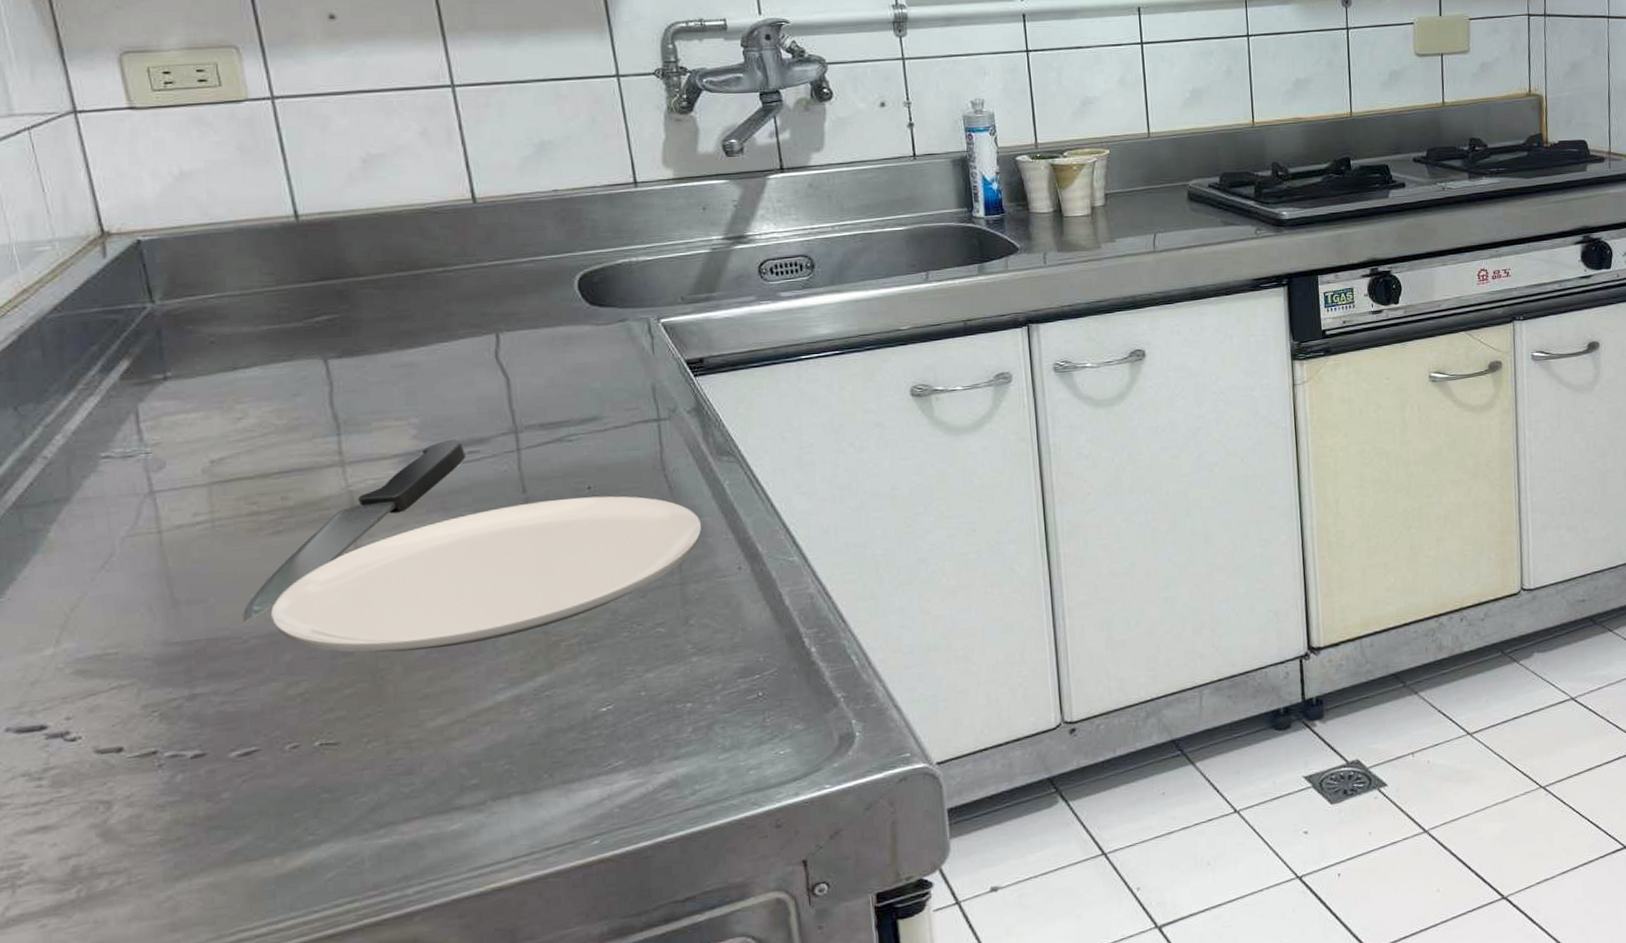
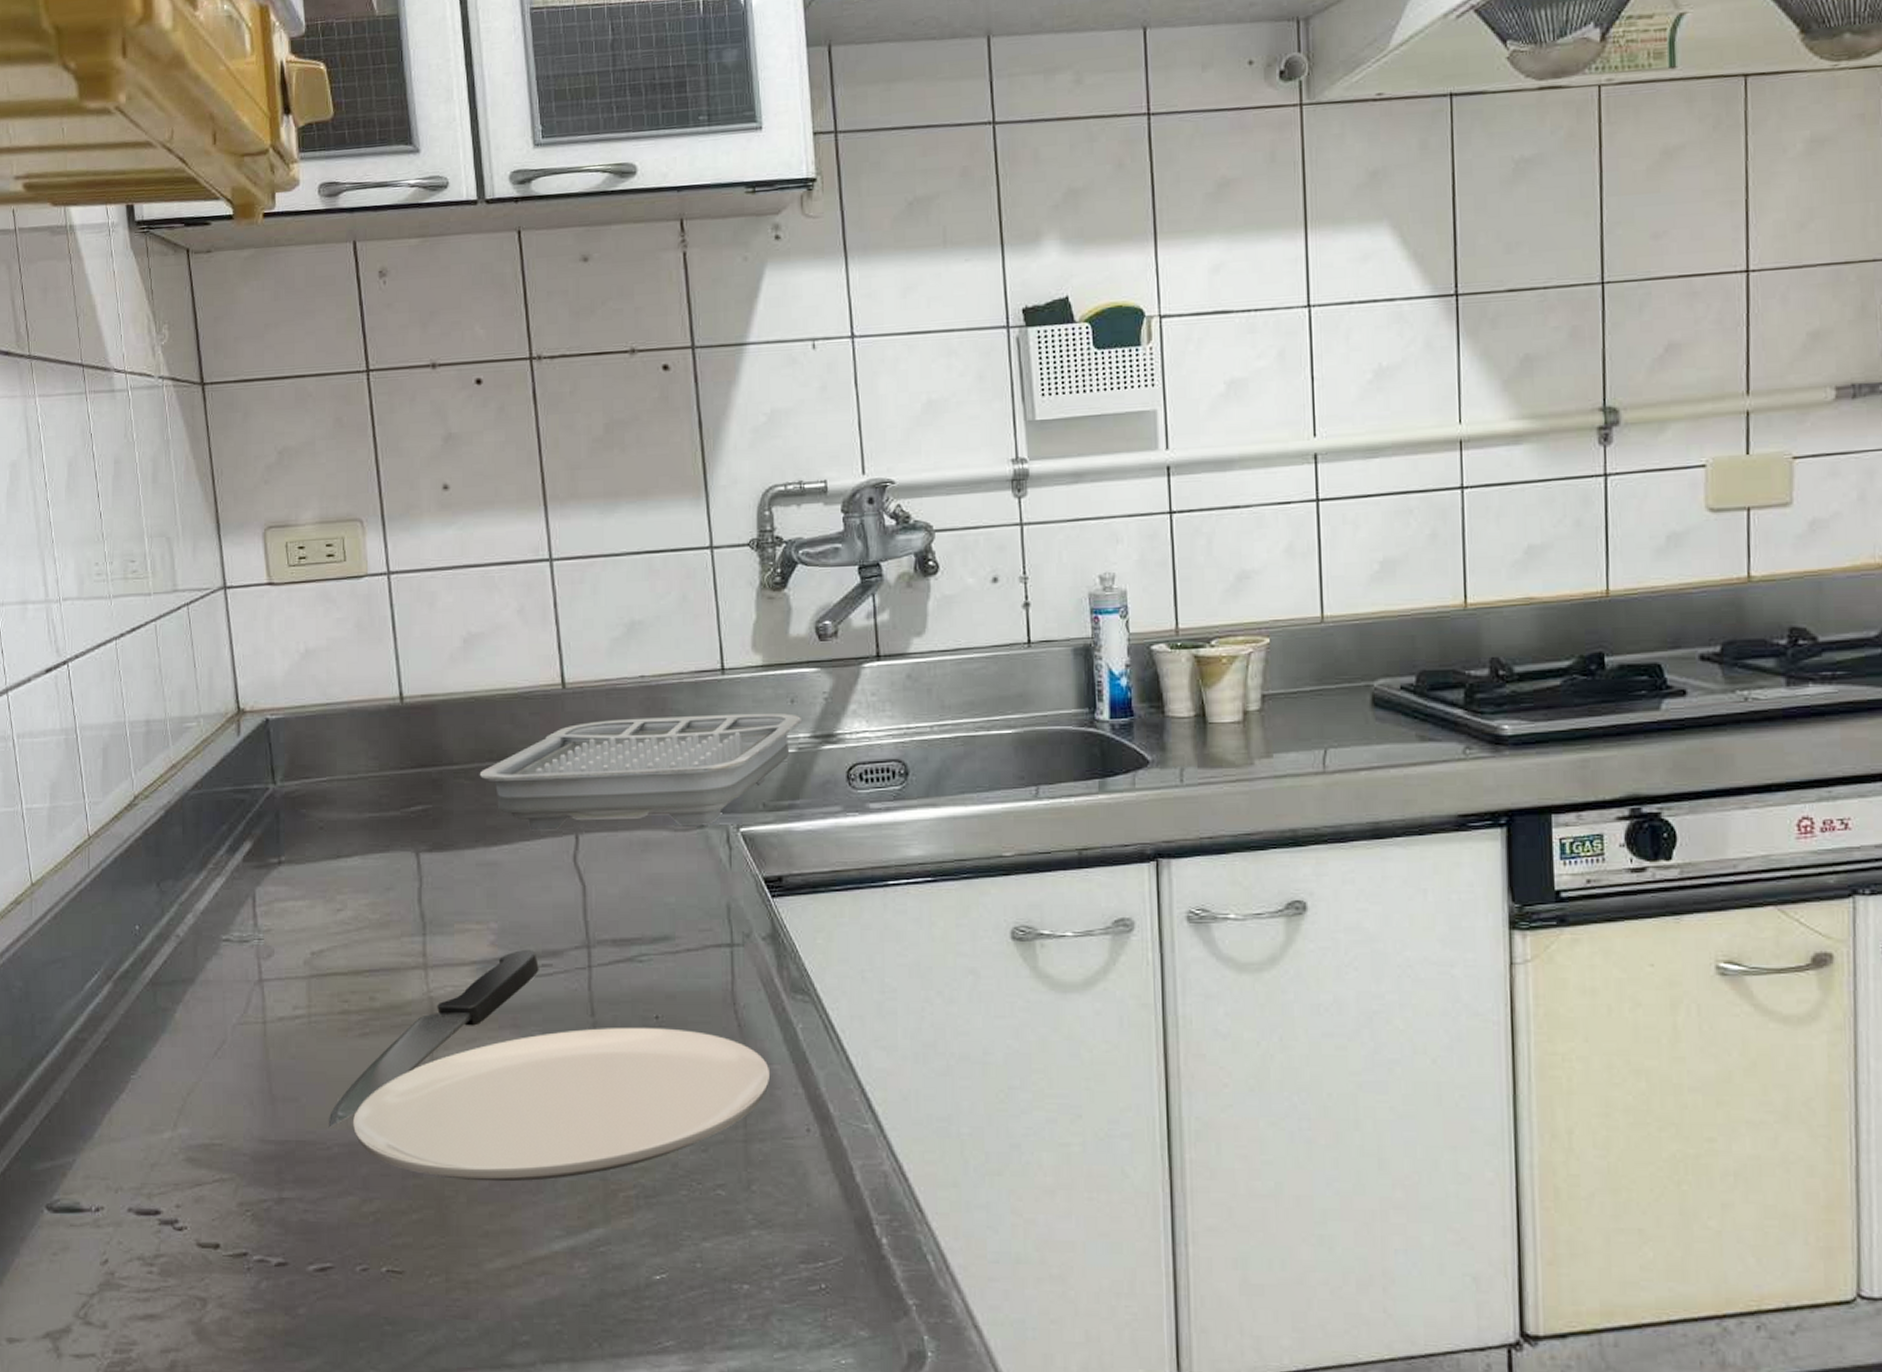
dish rack: none [389,219,715,333] -> present [479,713,803,831]

